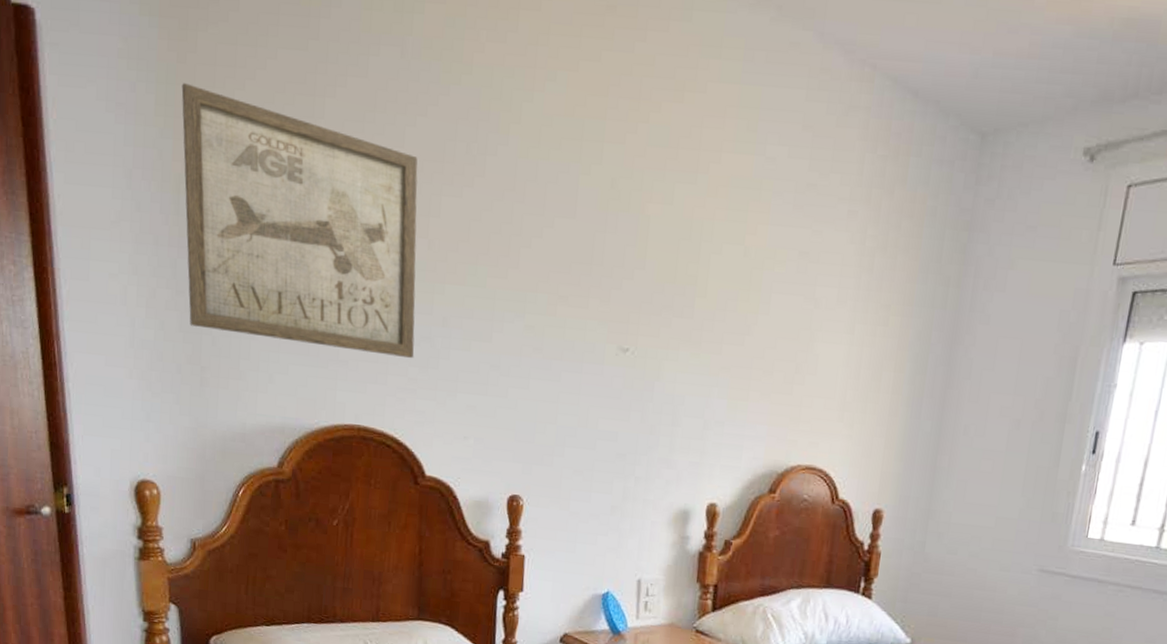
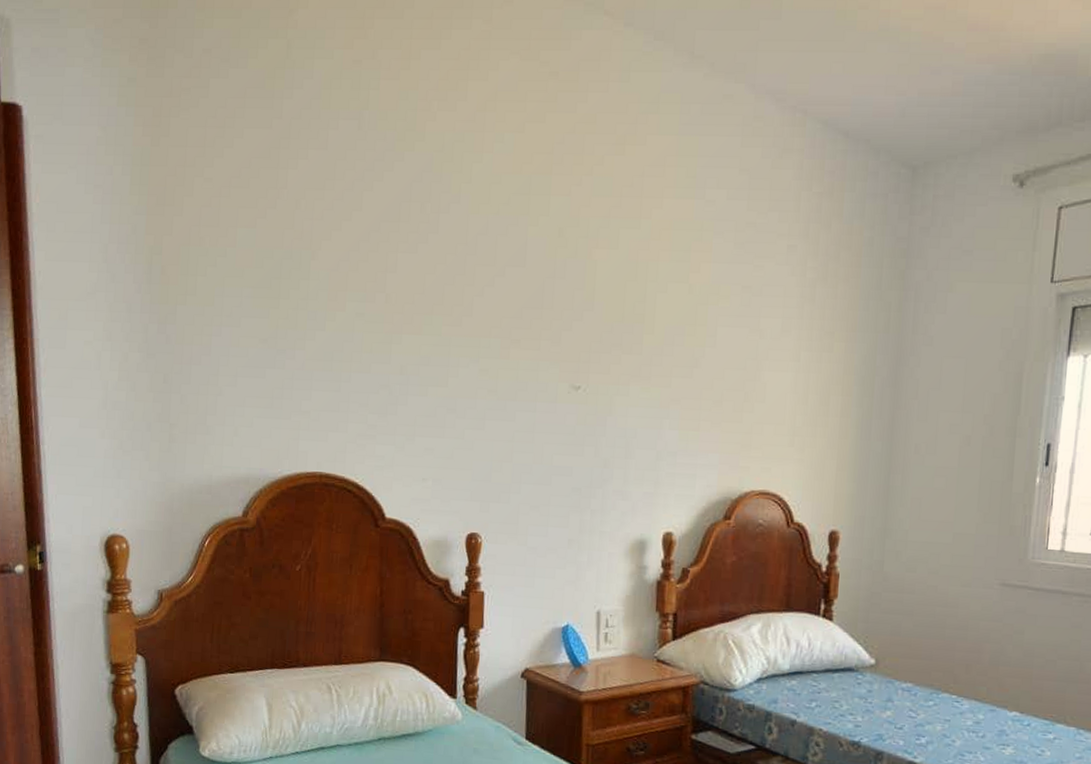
wall art: present [181,83,418,359] -> none [155,164,375,407]

